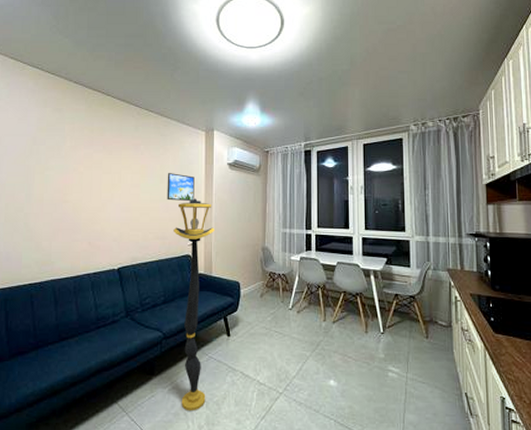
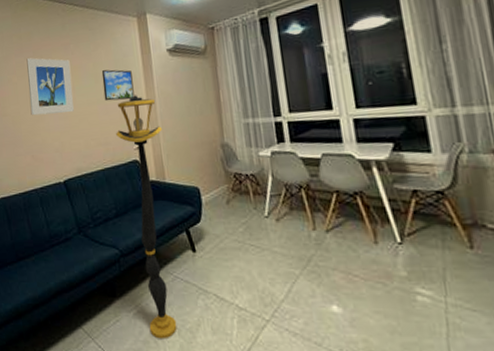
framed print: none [93,152,138,207] -> present [26,58,74,116]

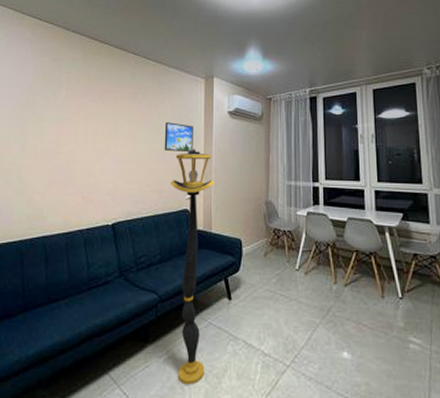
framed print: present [26,58,74,116] -> none [88,101,135,158]

